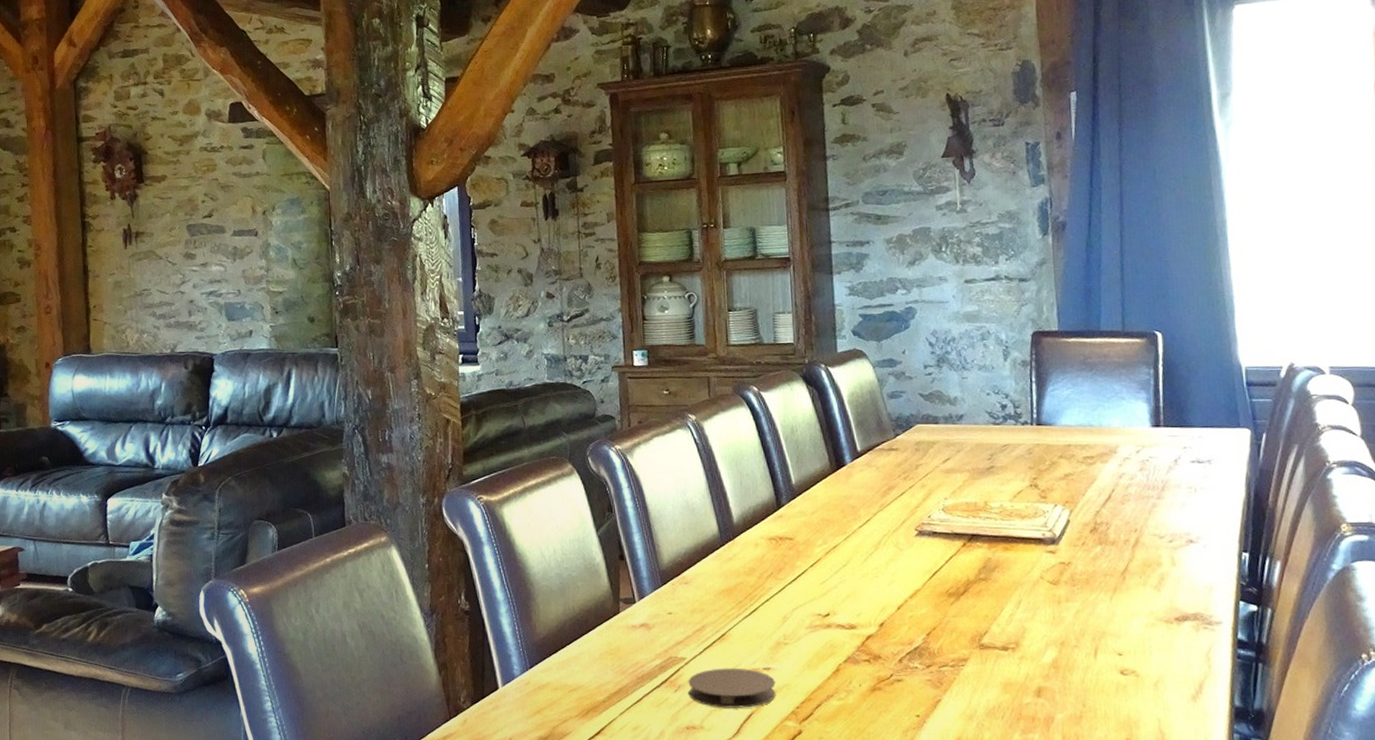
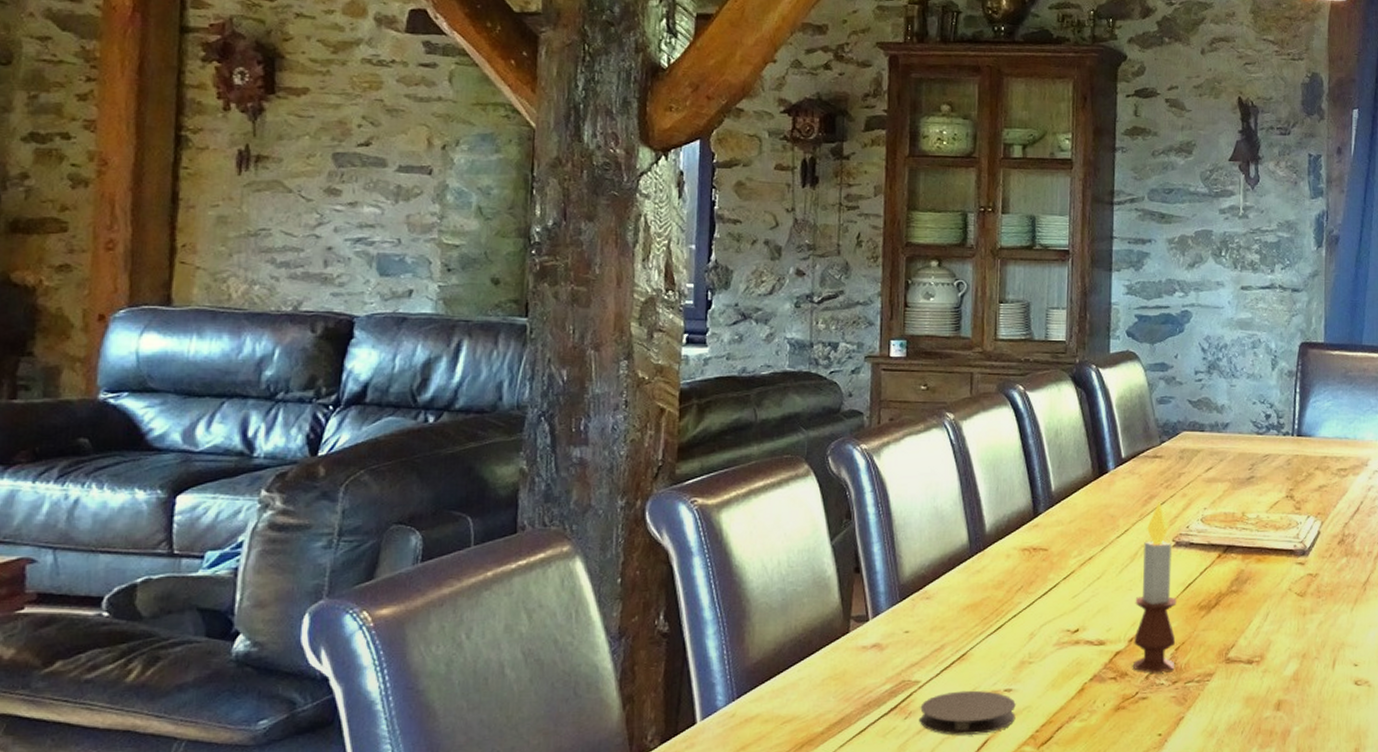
candle: none [882,493,927,657] -> present [1133,502,1177,673]

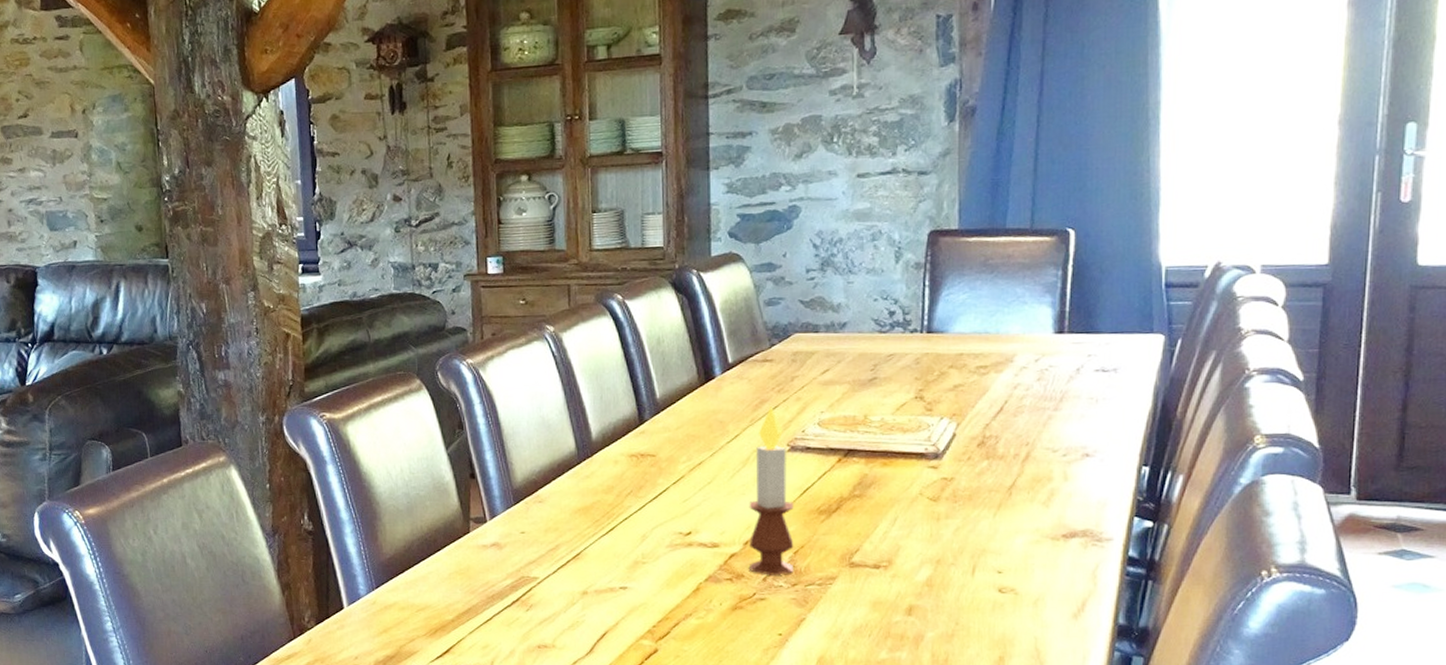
coaster: present [920,690,1016,735] -> none [540,587,632,627]

